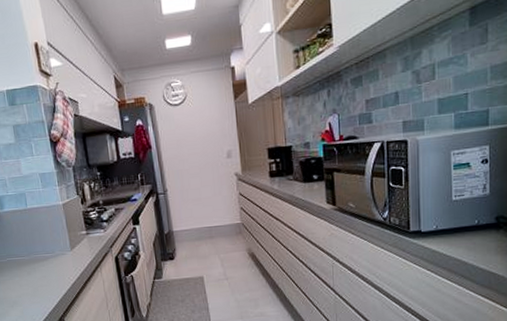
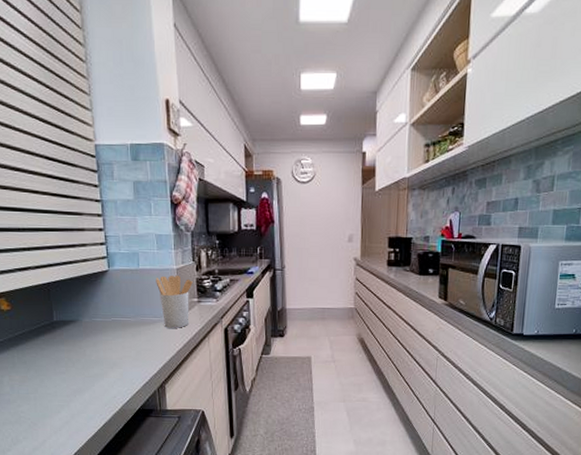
utensil holder: none [44,210,81,263] -> present [156,275,193,328]

